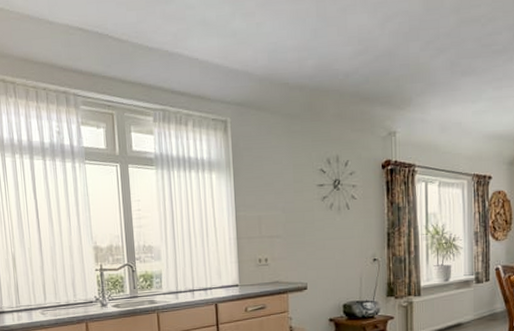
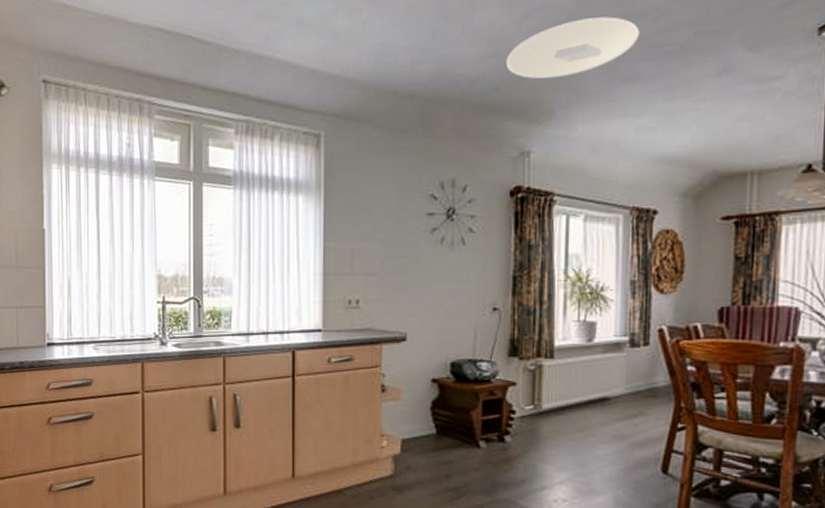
ceiling light: none [374,22,474,73] -> present [506,16,640,79]

